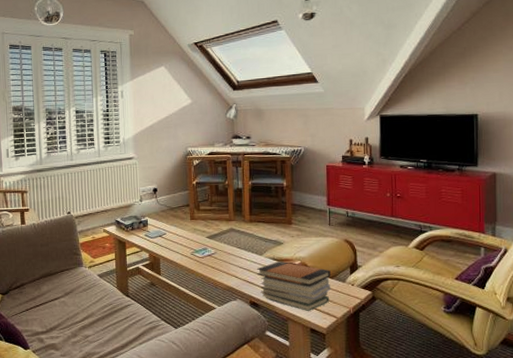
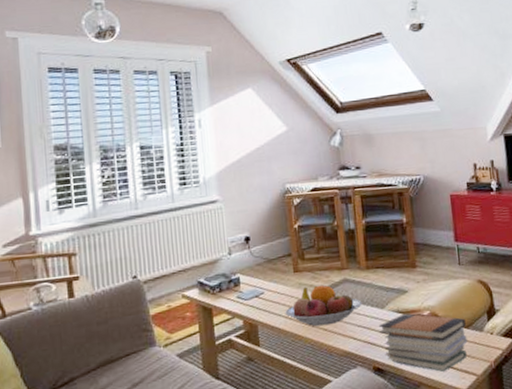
fruit bowl: none [182,231,244,264] -> present [285,284,362,327]

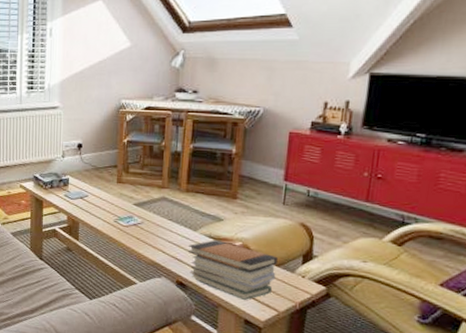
fruit bowl: present [285,284,362,327] -> none [104,197,176,236]

